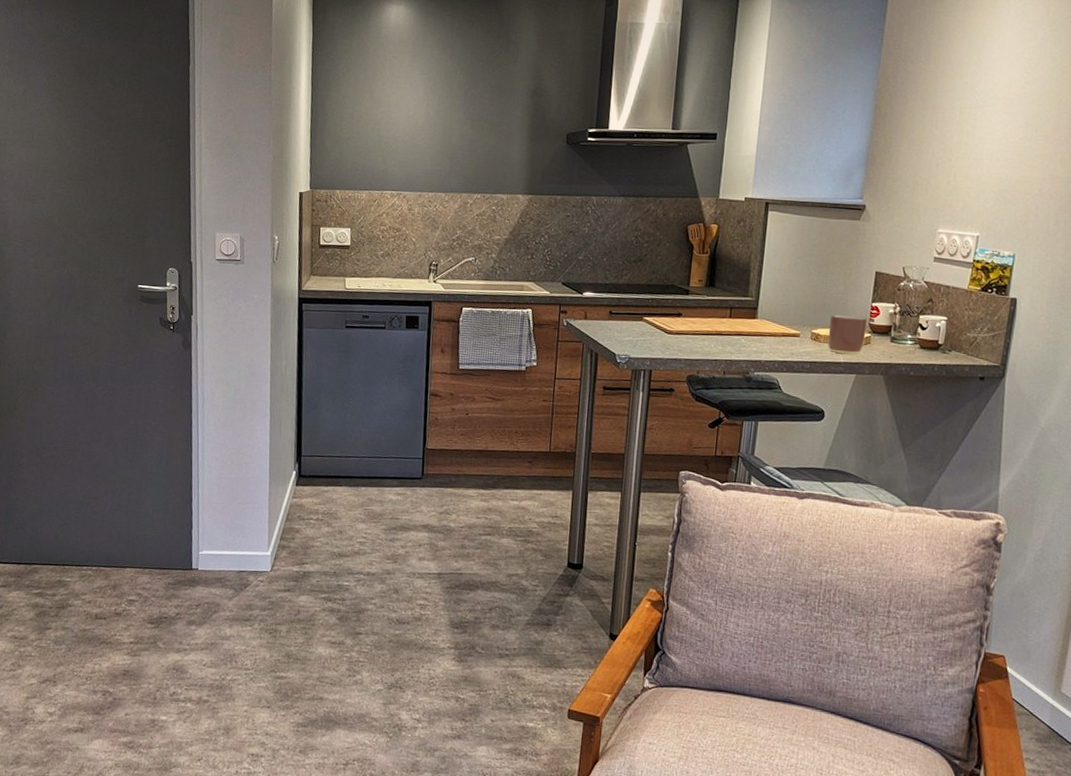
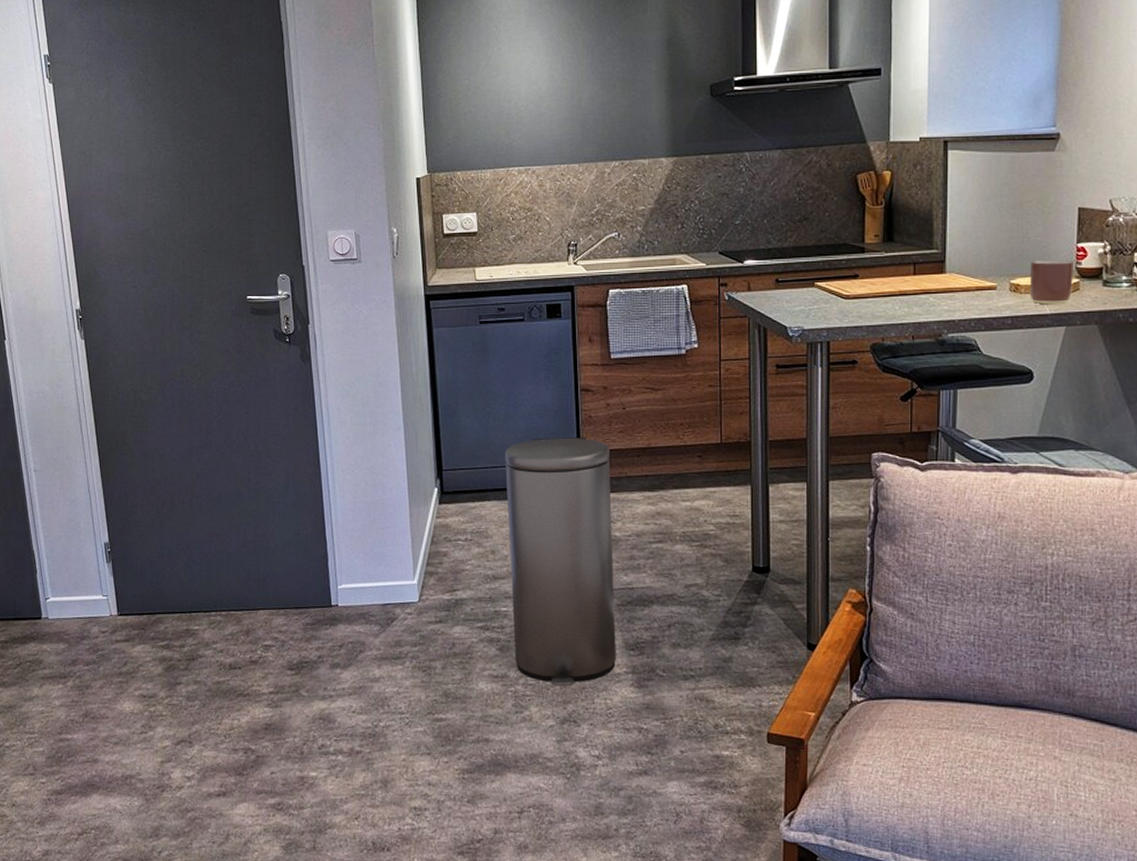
pedal bin: none [352,434,451,656] -> present [504,437,616,687]

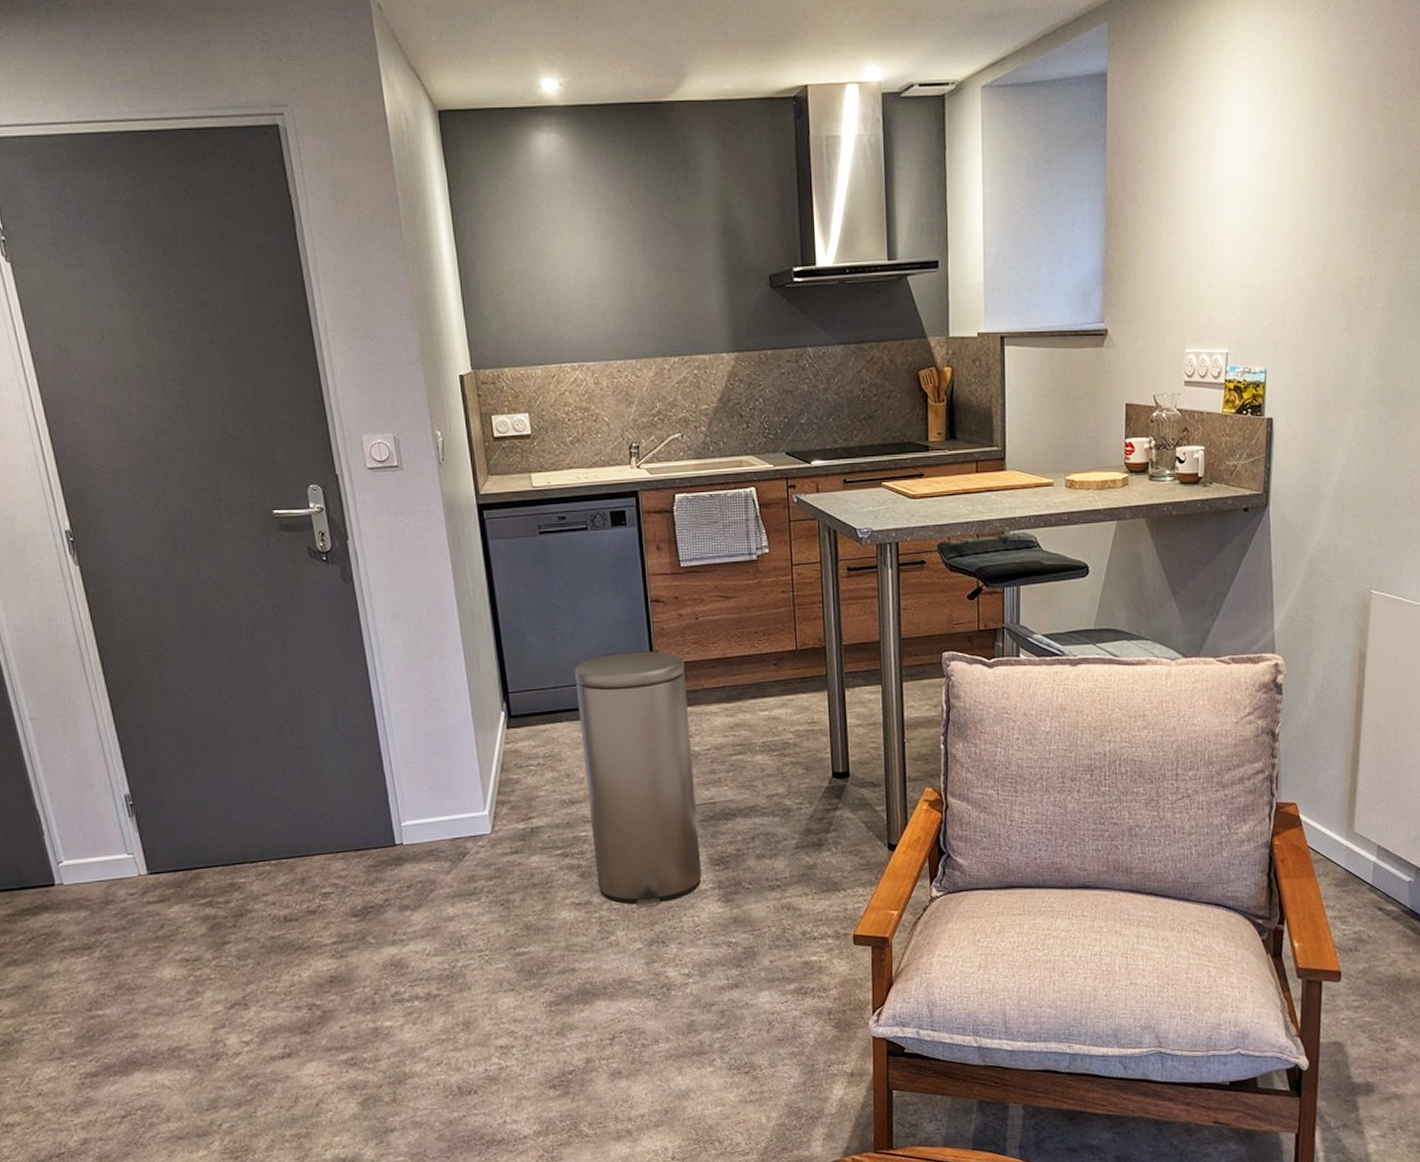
mug: present [1029,259,1073,305] -> none [1083,455,1123,500]

